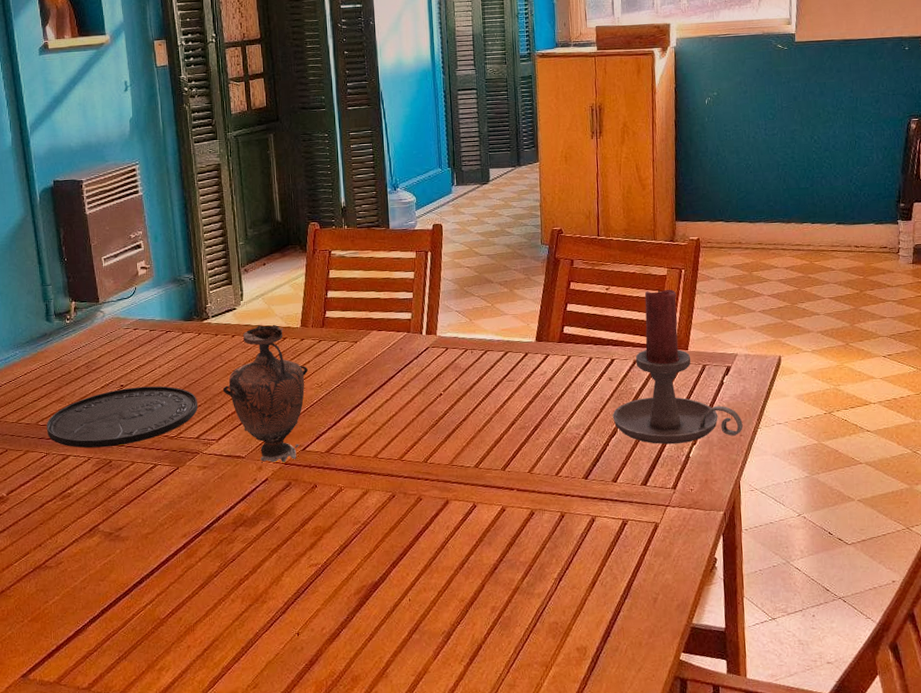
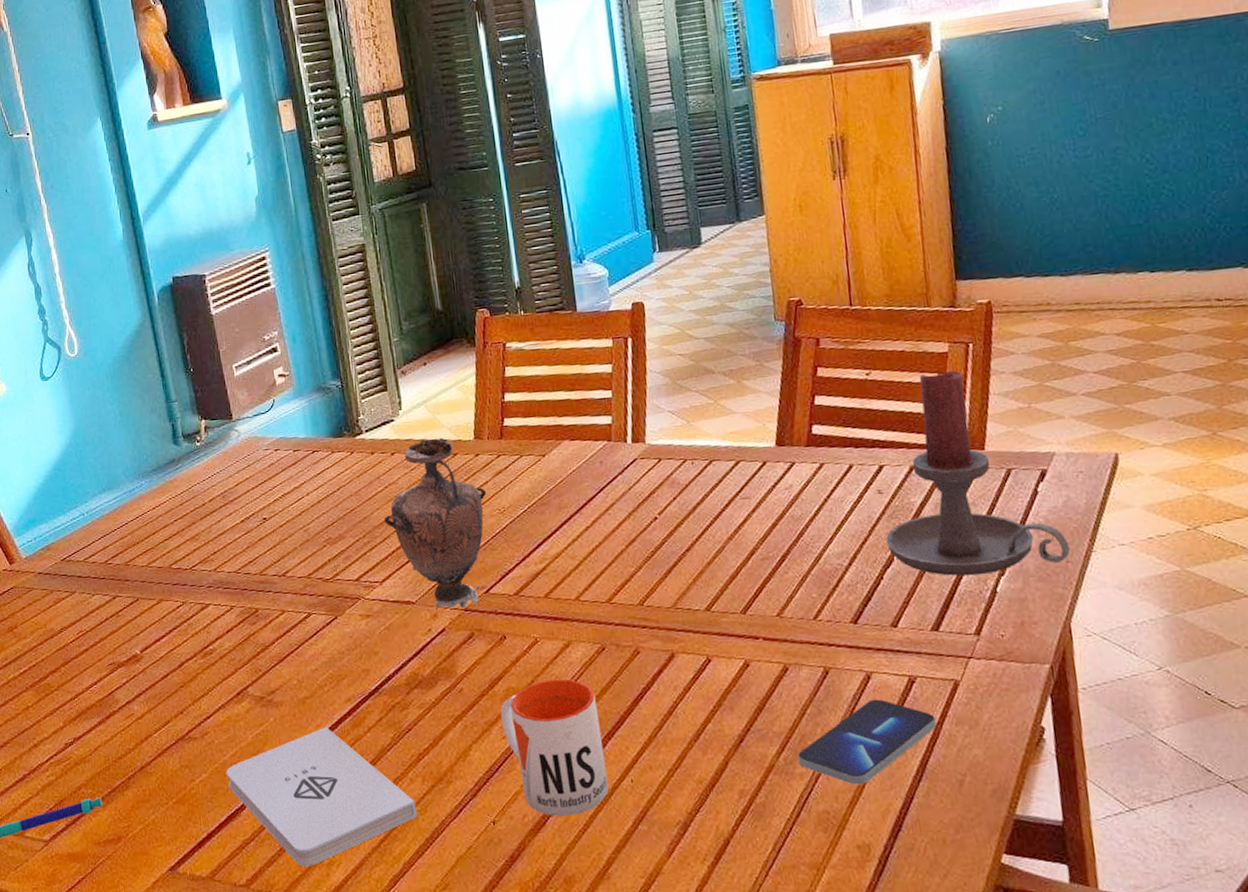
plate: present [46,386,198,448] -> none [180,517,356,595]
notepad: none [76,557,236,672] -> present [226,726,418,867]
mug: none [309,519,391,629] -> present [501,678,609,817]
smartphone: none [537,537,640,602] -> present [797,699,937,785]

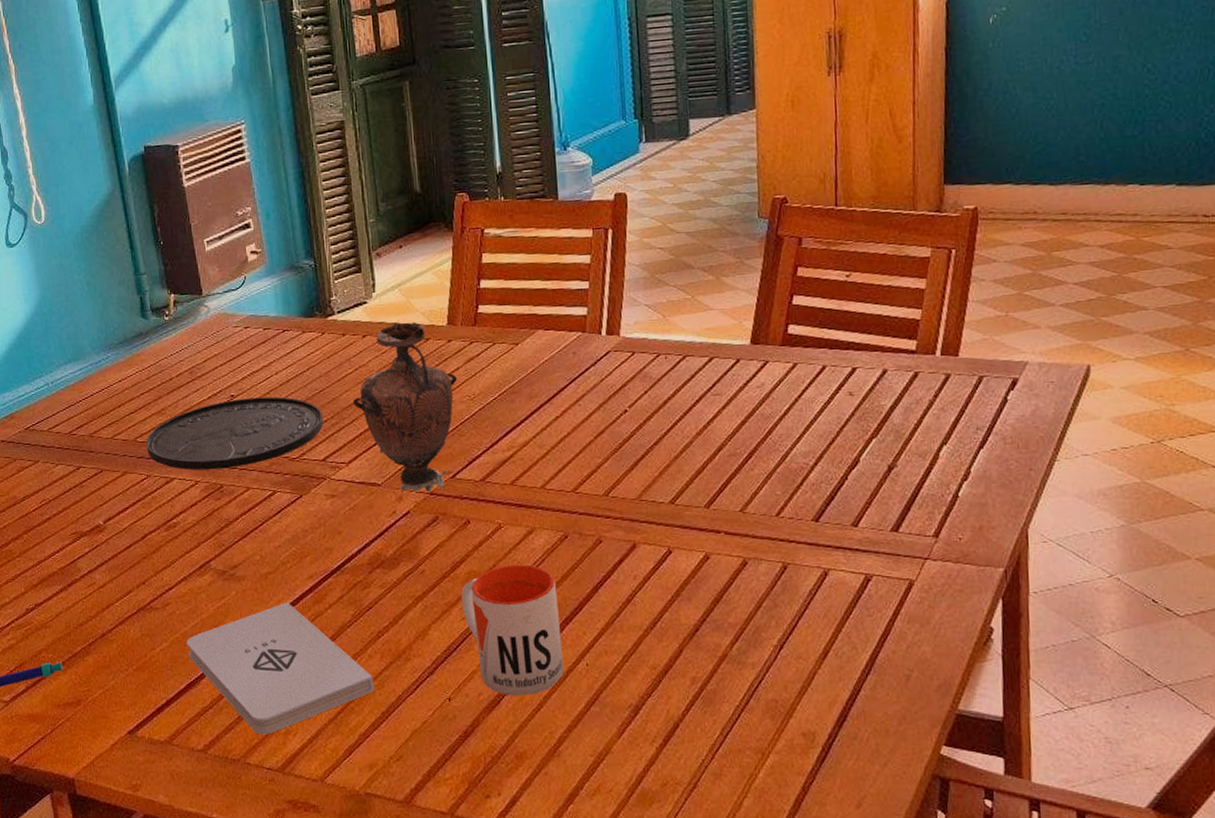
plate: none [180,517,356,595] -> present [145,396,324,470]
smartphone: present [797,699,937,785] -> none [751,595,888,676]
candle holder: present [885,370,1070,577] -> none [853,275,1034,480]

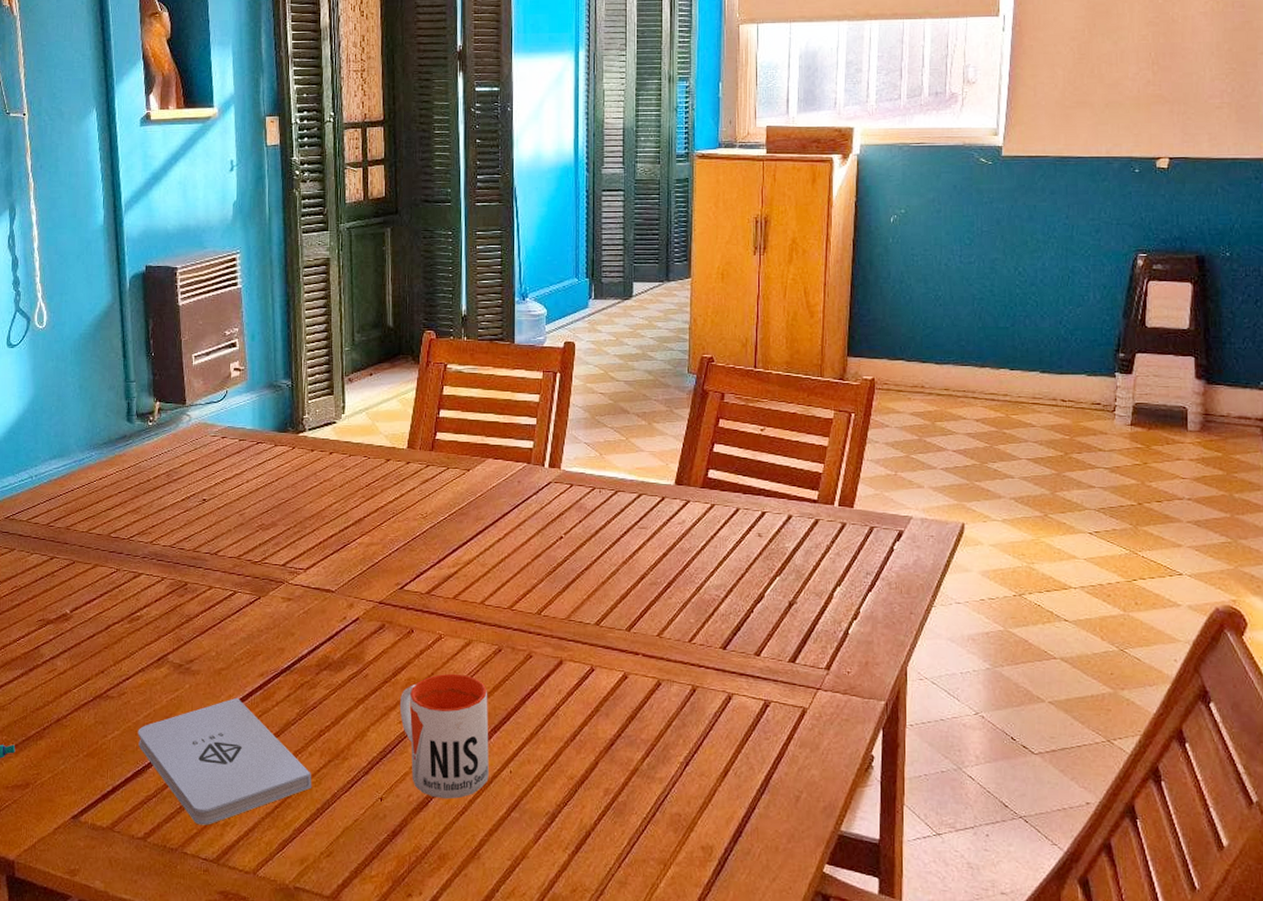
plate: present [145,396,324,470] -> none [118,502,287,568]
vase: present [352,321,458,493] -> none [315,443,413,602]

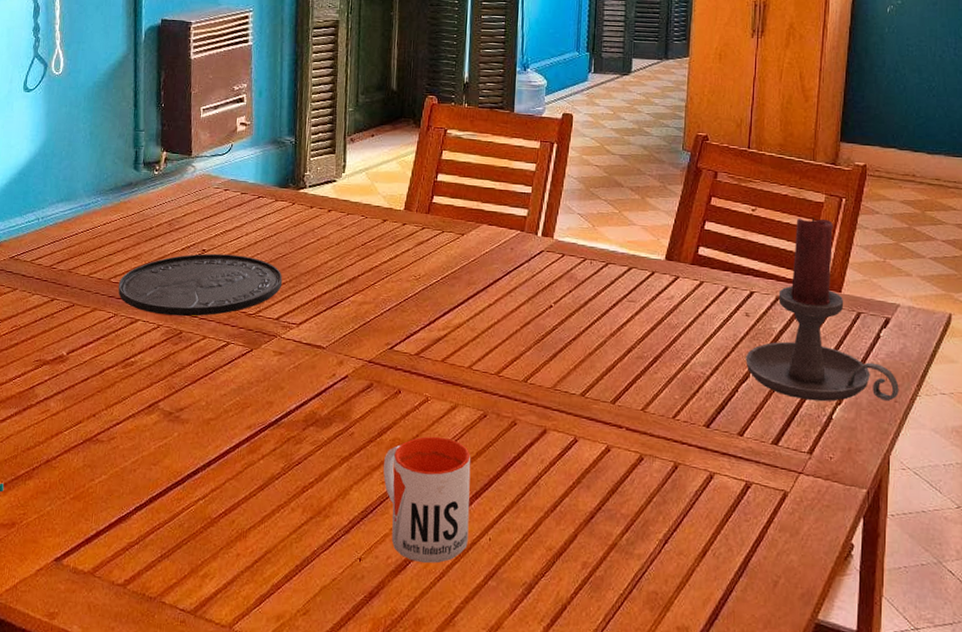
plate: none [118,502,287,568] -> present [118,253,283,316]
notepad: present [137,697,312,825] -> none [124,448,293,576]
candle holder: none [760,435,914,618] -> present [746,218,899,402]

